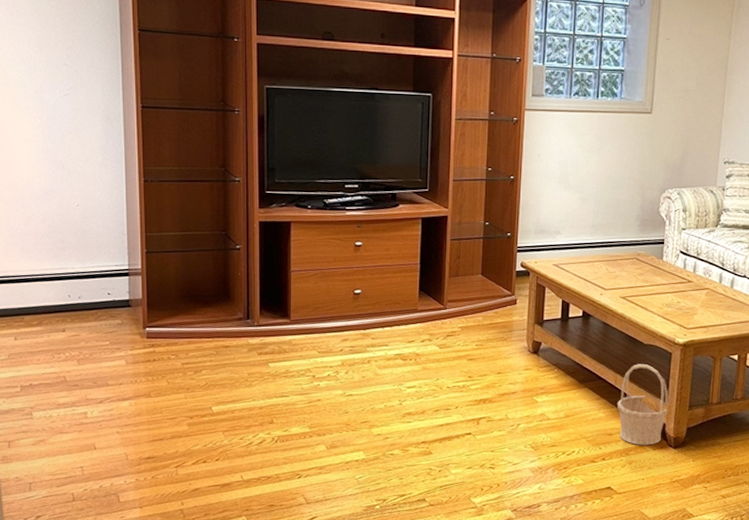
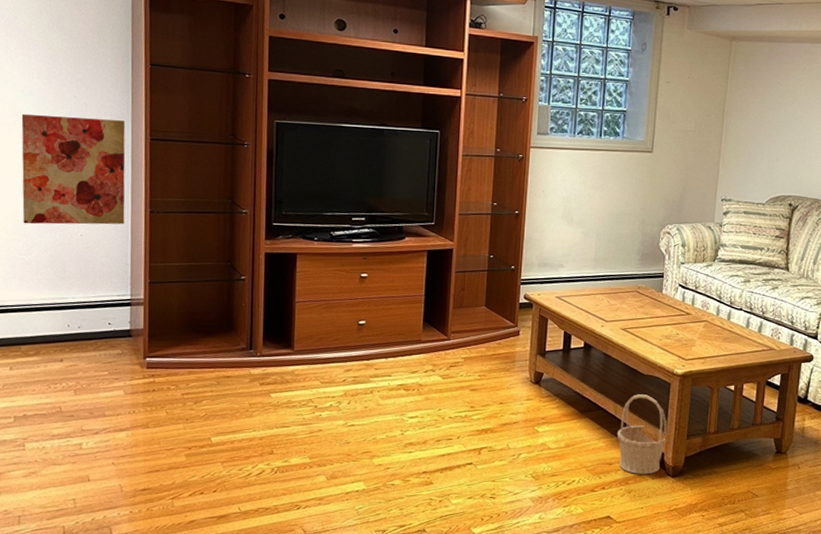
wall art: none [14,83,119,195] -> present [21,114,126,225]

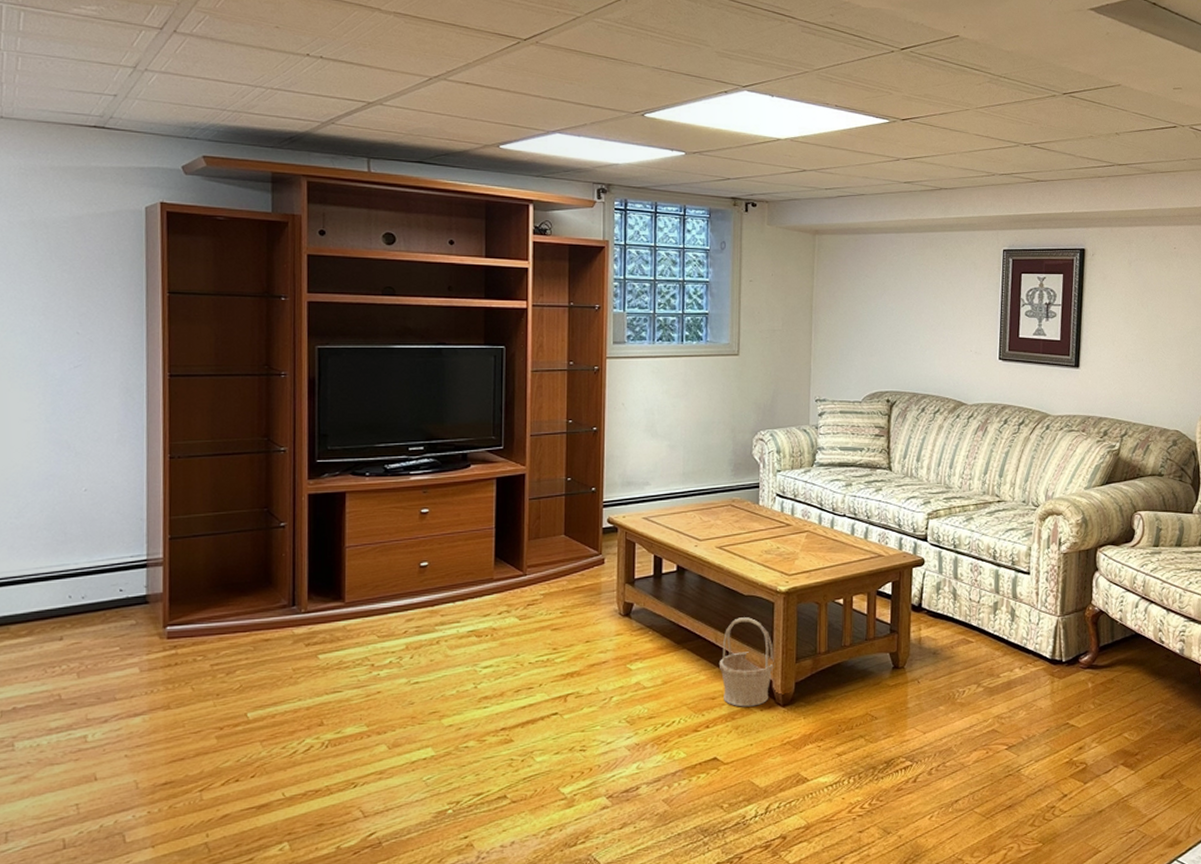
wall art: present [21,114,126,225] -> none [11,357,140,482]

